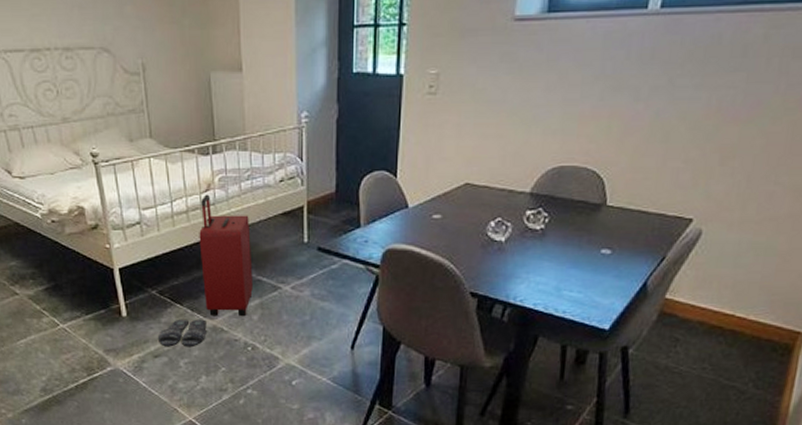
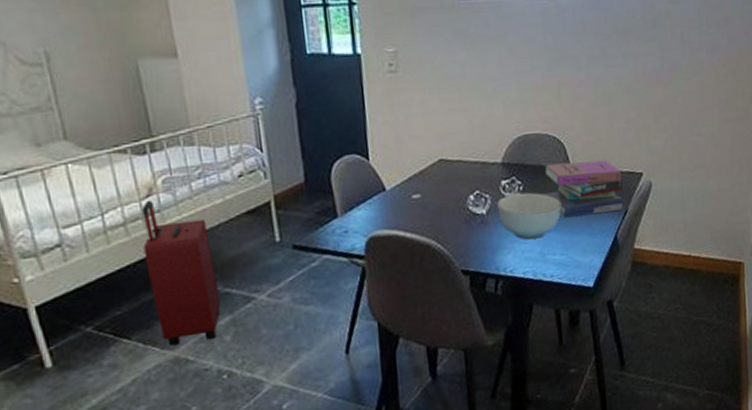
slippers: present [158,319,208,348] -> none [101,351,169,396]
bowl: none [517,225,590,273] -> present [496,192,563,240]
books: none [570,199,667,256] -> present [543,160,624,217]

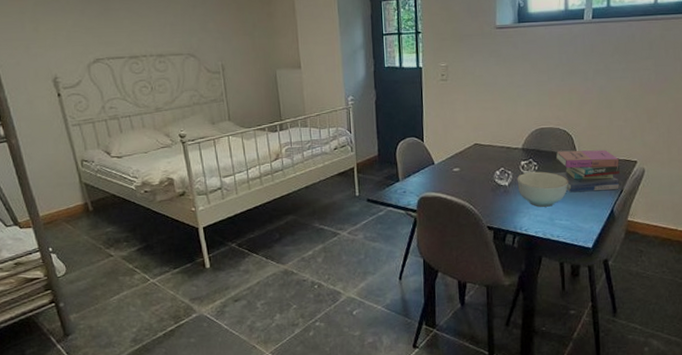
suitcase: present [142,200,221,347] -> none [270,162,317,262]

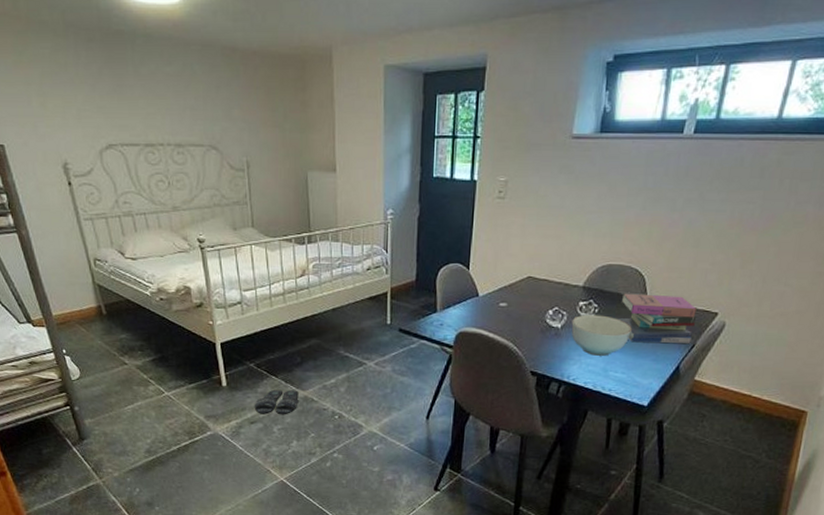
slippers: none [238,265,281,292] -> present [255,389,300,415]

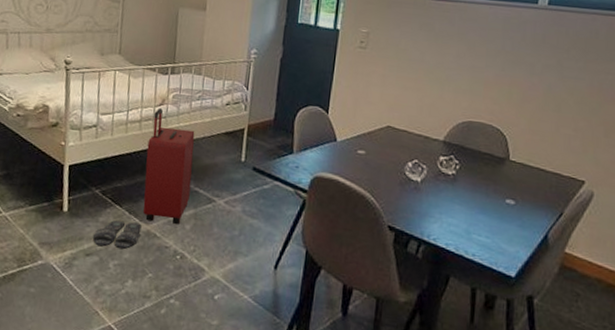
suitcase: none [294,279,341,389] -> present [143,108,195,225]
bowl: present [571,314,633,356] -> none [431,170,496,217]
books: present [616,293,697,343] -> none [478,151,563,211]

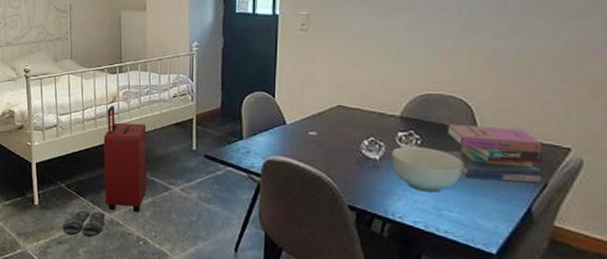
bowl: none [431,170,496,217] -> present [391,146,465,193]
books: none [478,151,563,211] -> present [444,124,544,182]

